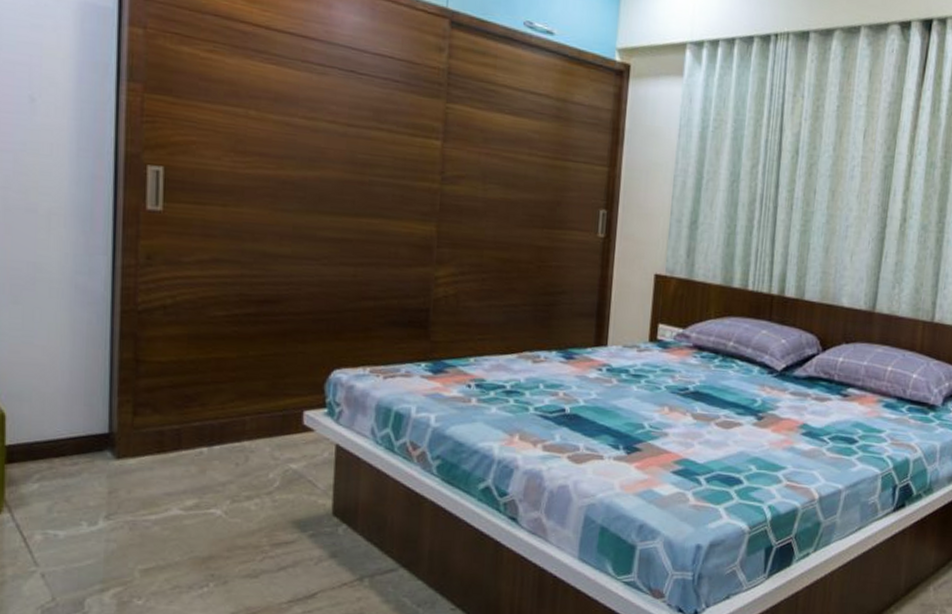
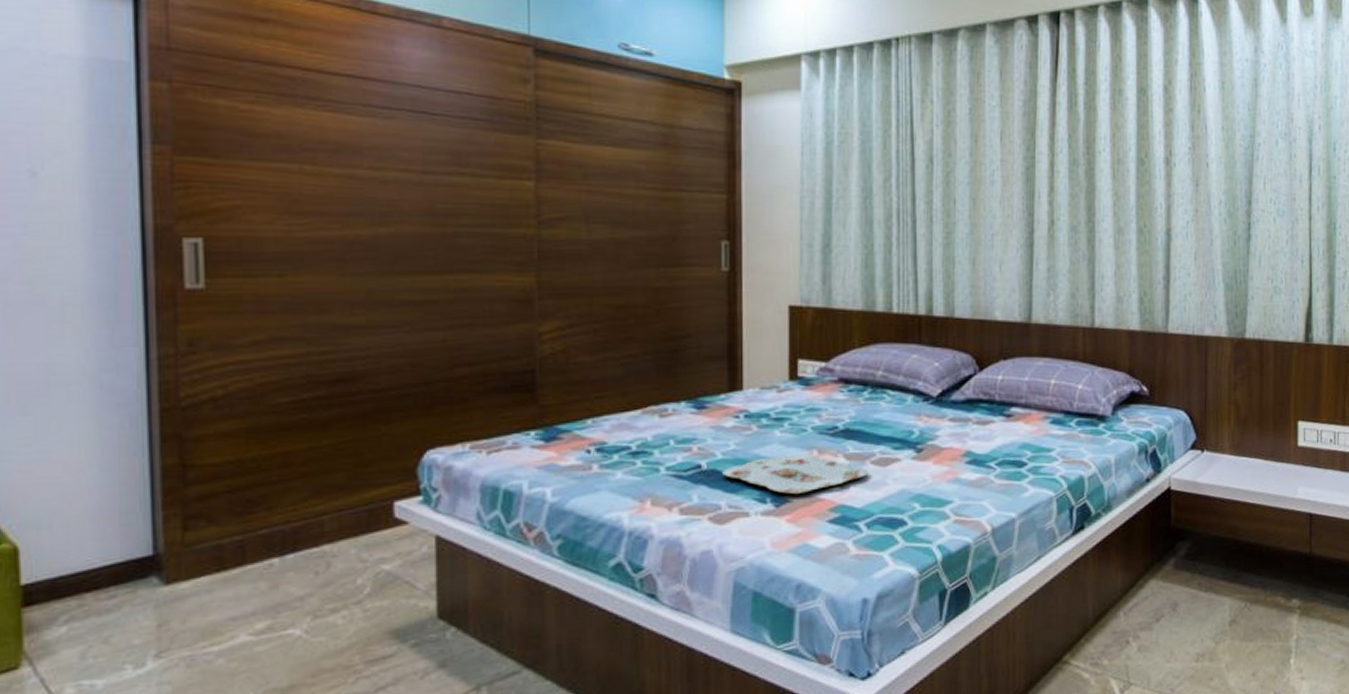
serving tray: none [583,408,712,445] -> present [722,454,868,495]

